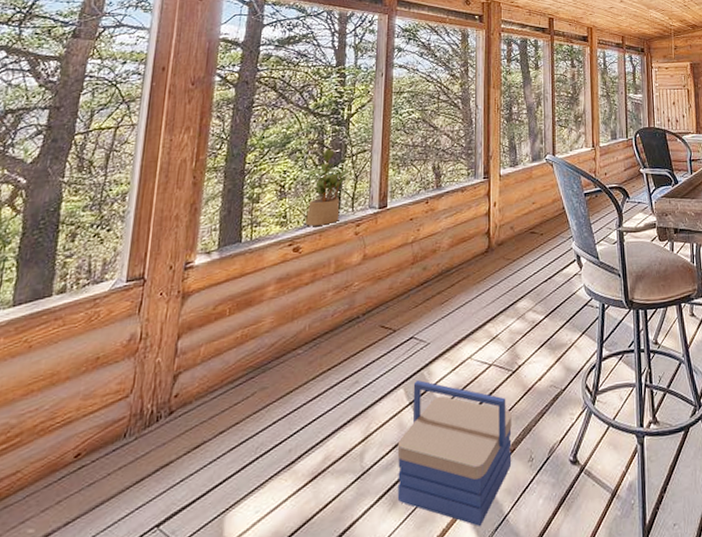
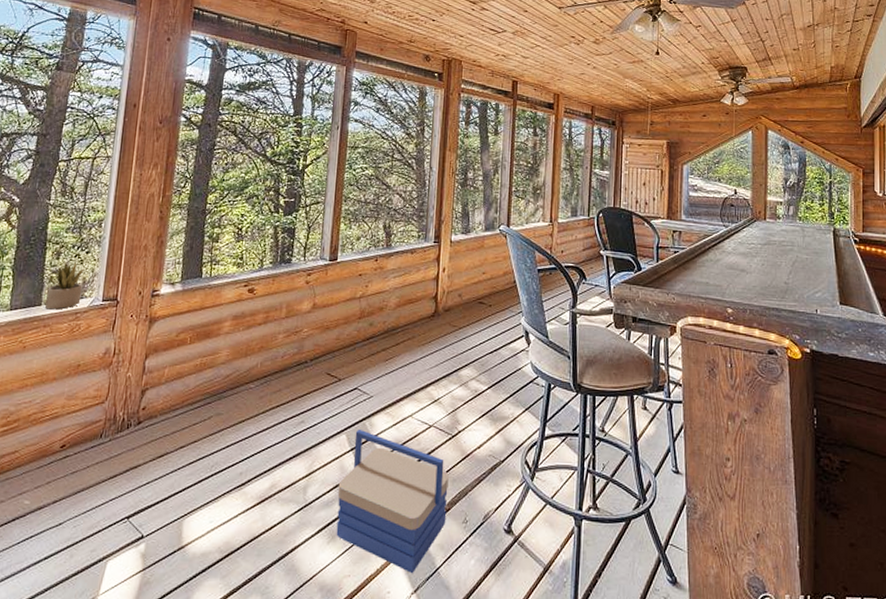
succulent plant: none [57,244,105,300] -> present [45,262,85,310]
potted plant: present [306,149,350,226] -> none [260,198,303,271]

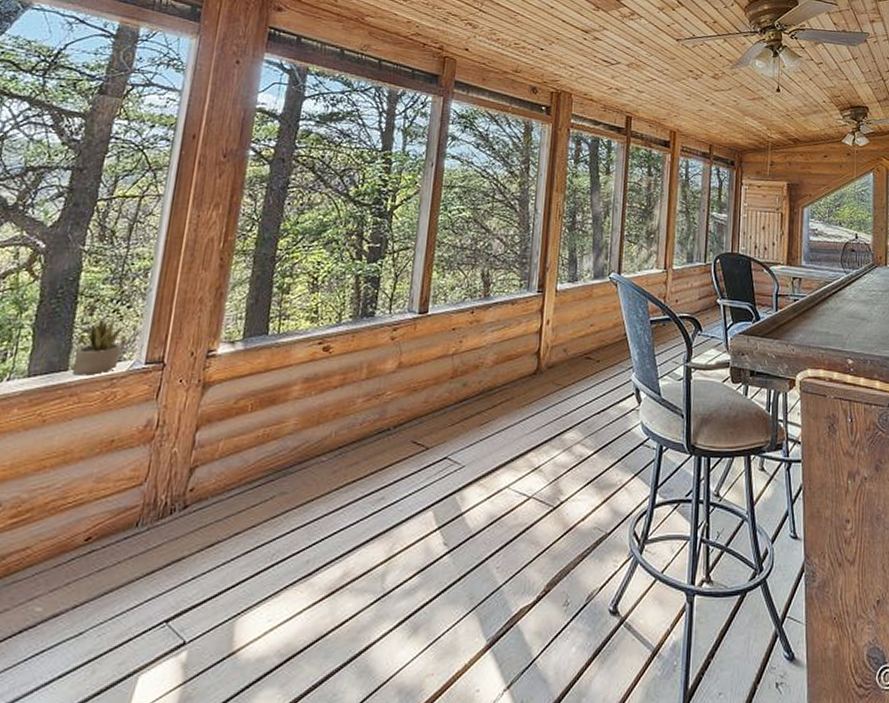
cooler: present [336,430,449,573] -> none [418,505,549,666]

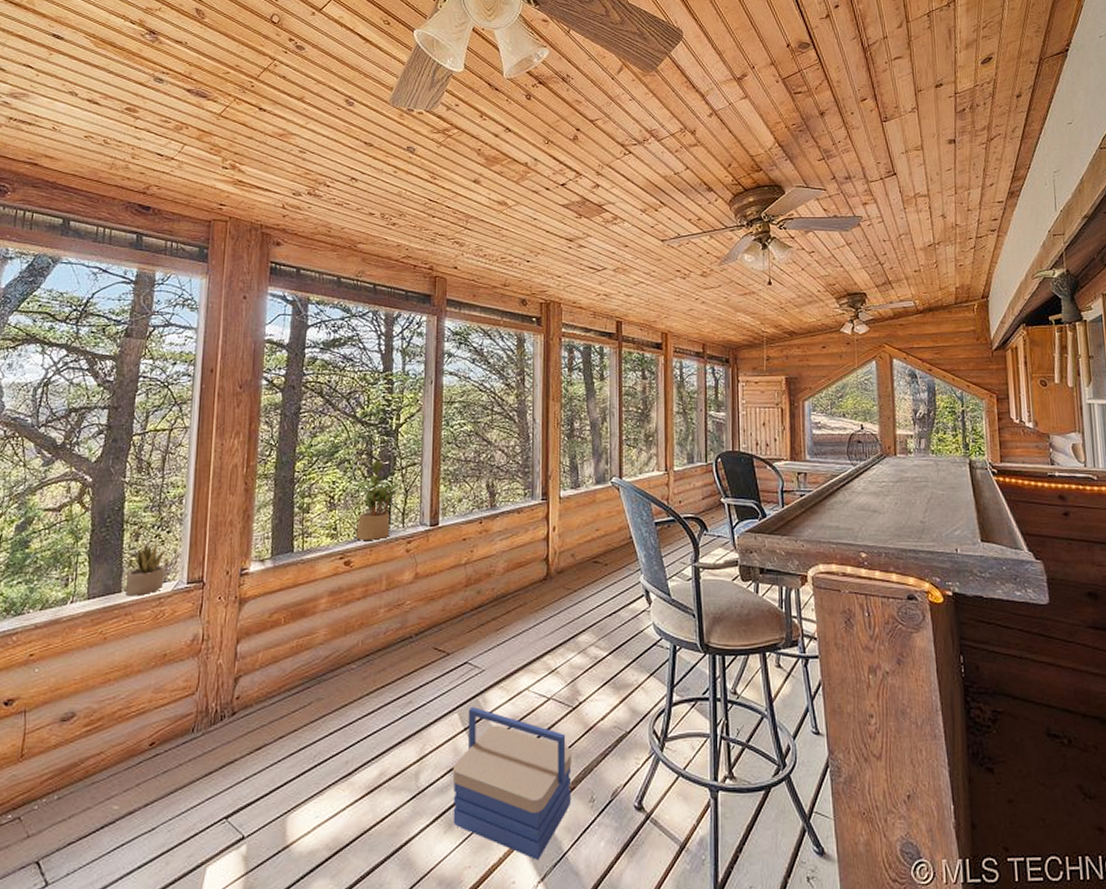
potted plant: none [338,243,390,326] -> present [356,461,400,540]
cooler: none [418,505,549,666] -> present [452,707,572,860]

